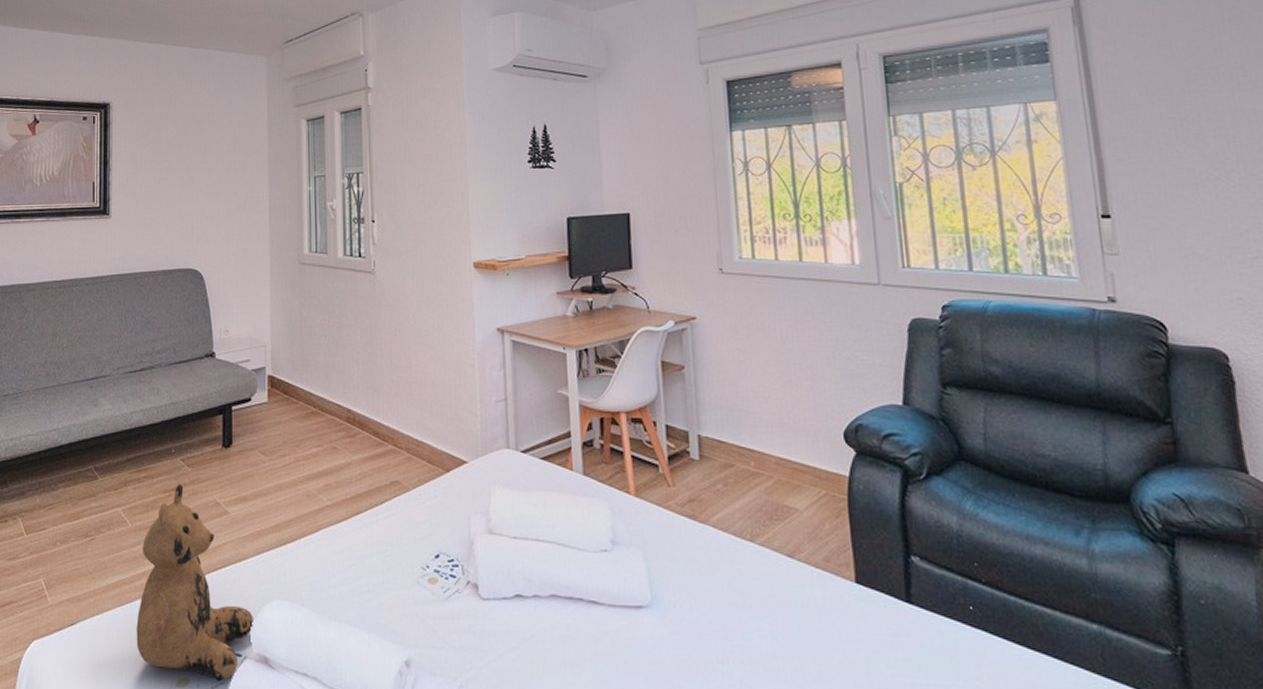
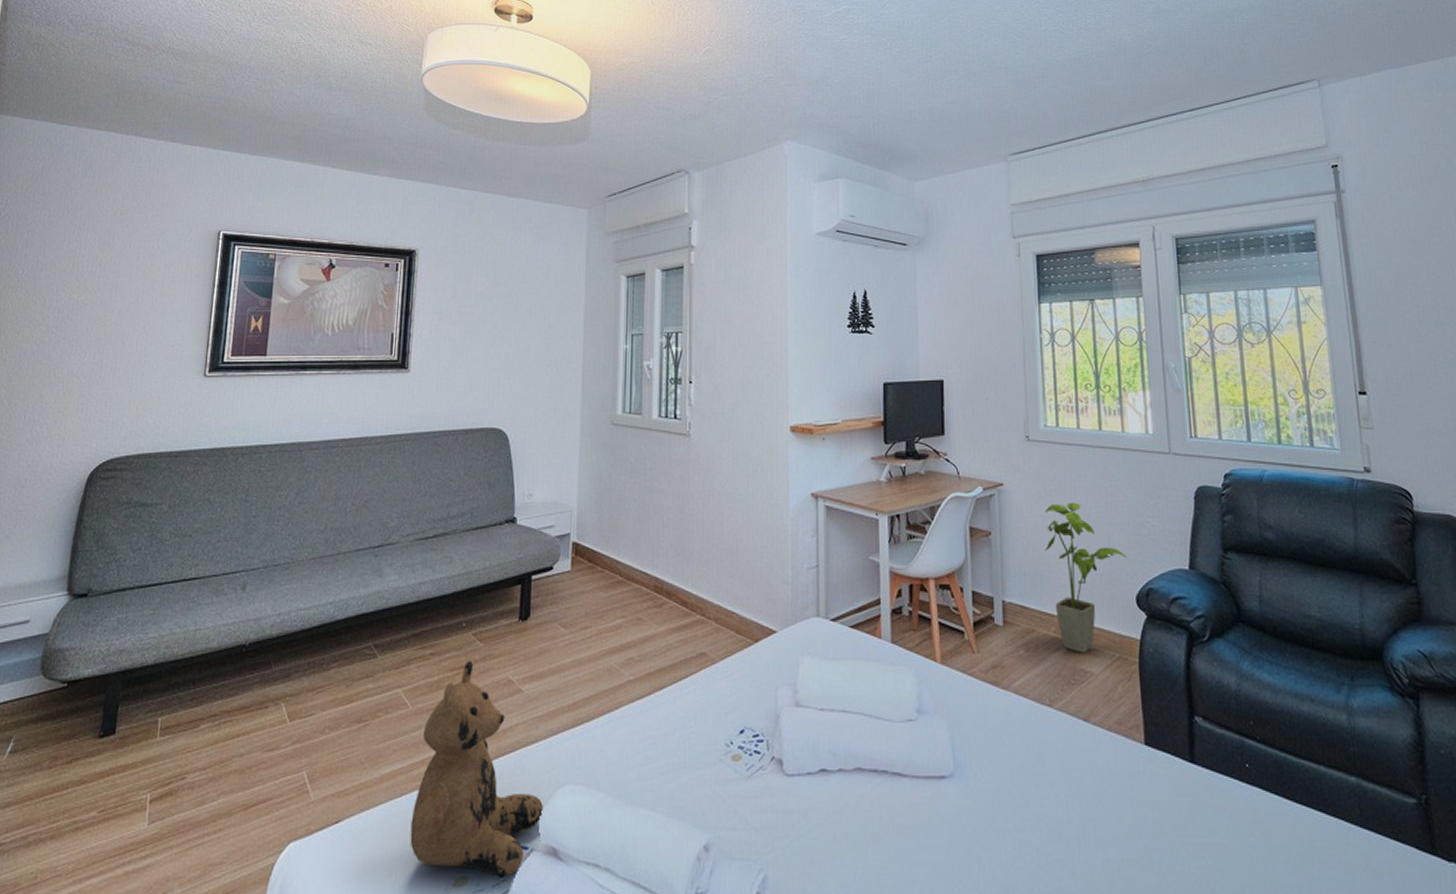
house plant: none [741,336,833,489] -> present [1044,502,1127,653]

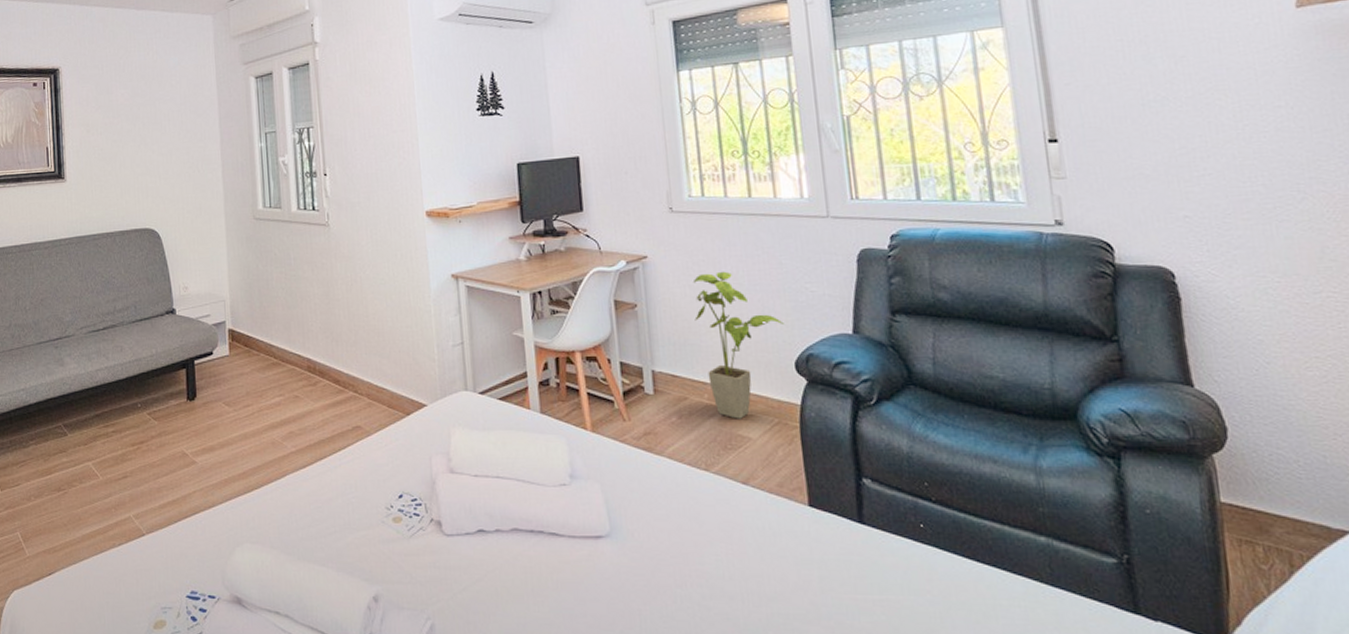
teddy bear: present [410,661,543,876] -> none [112,437,225,621]

